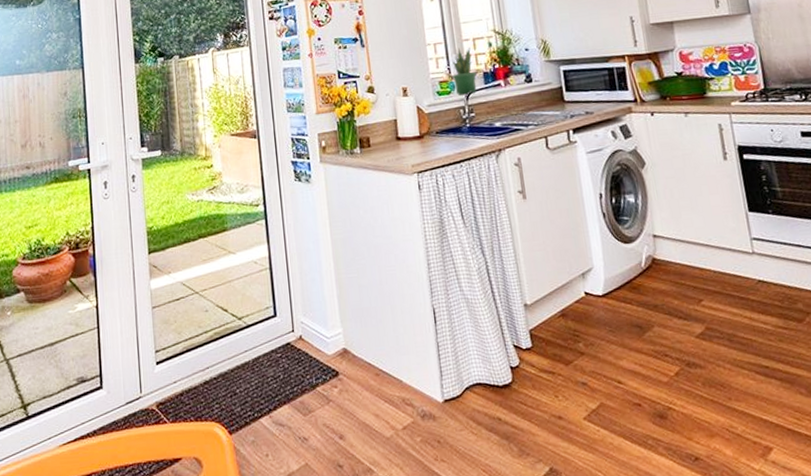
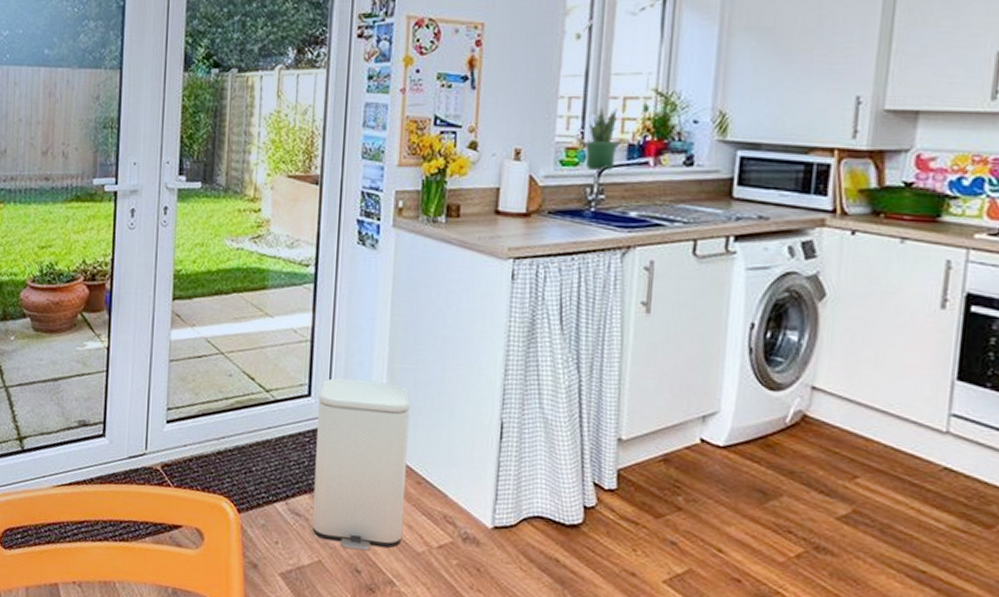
pedal bin: none [282,292,372,448] -> present [312,378,411,552]

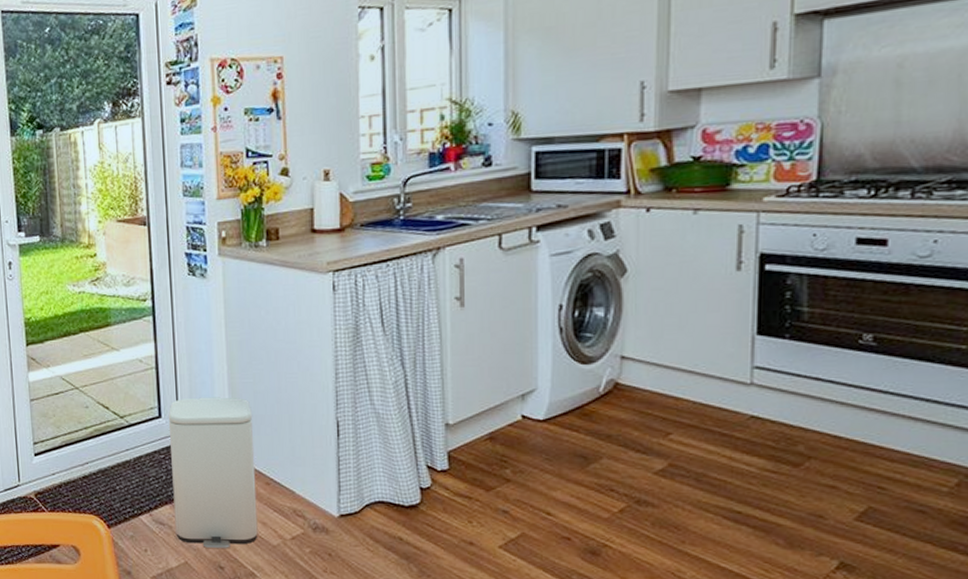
planter: present [585,107,618,172] -> none [388,120,420,182]

